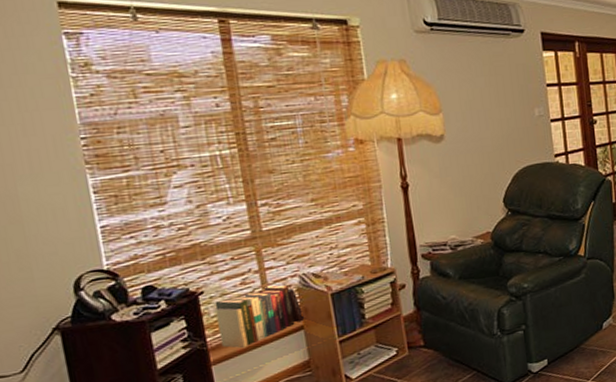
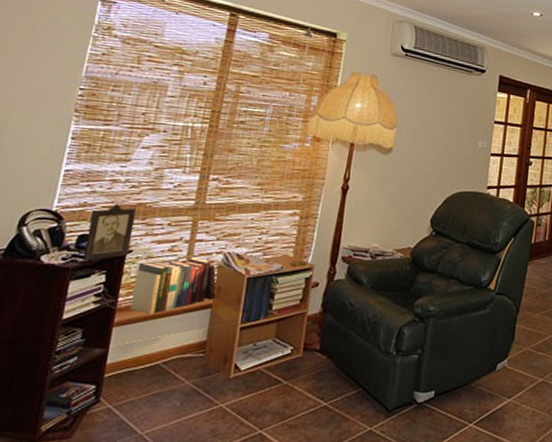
photo frame: none [147,249,201,312] -> present [78,204,136,262]

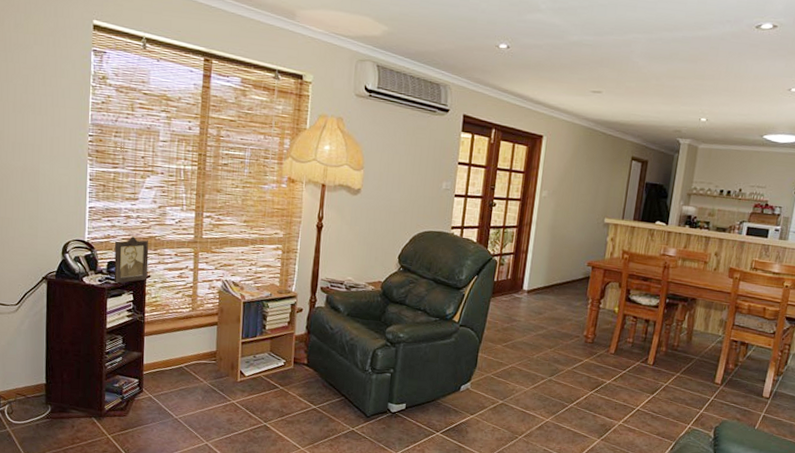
books: present [130,257,217,315] -> none [155,283,220,329]

